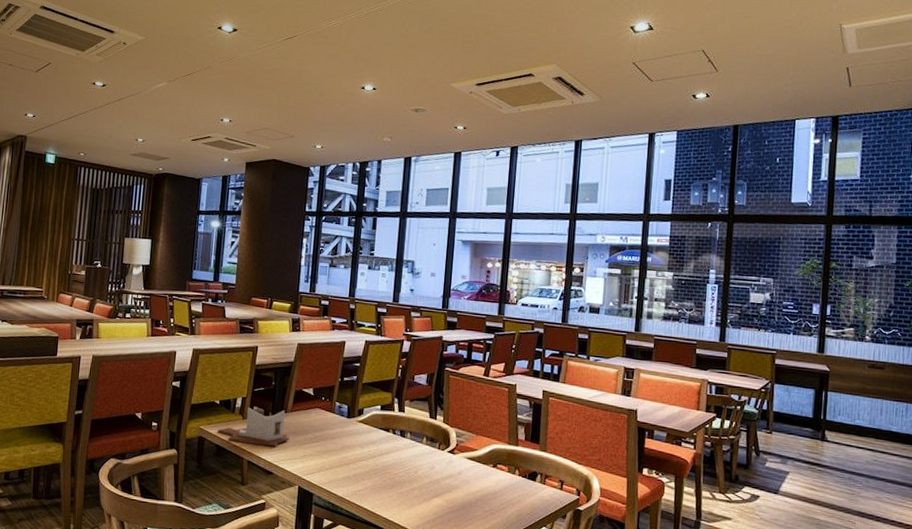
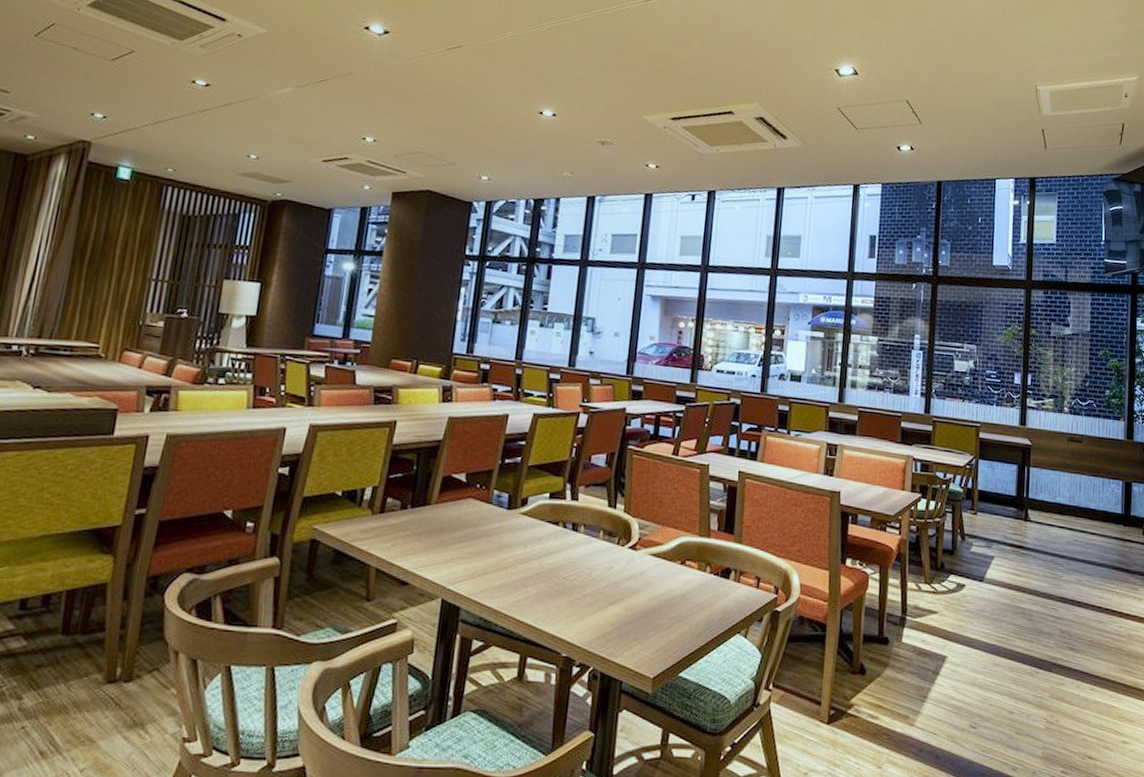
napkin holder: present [218,407,289,447] -> none [338,499,432,550]

